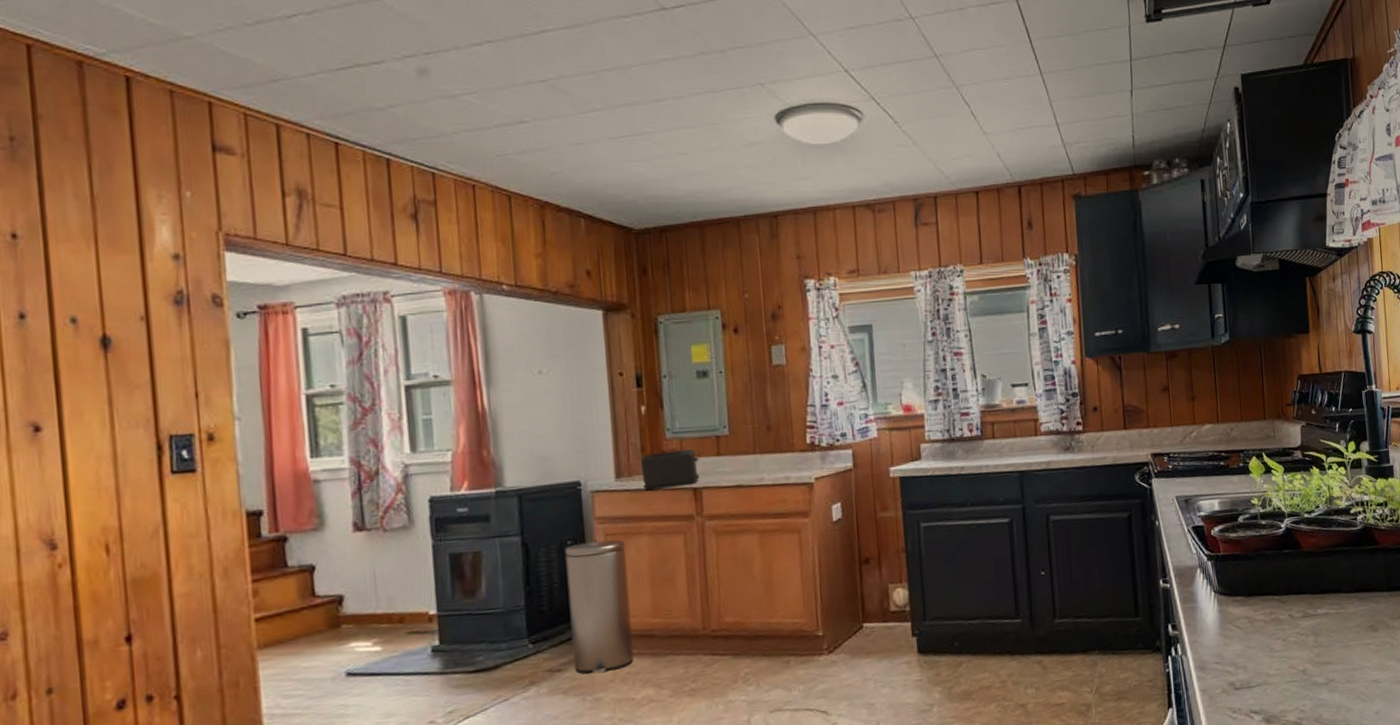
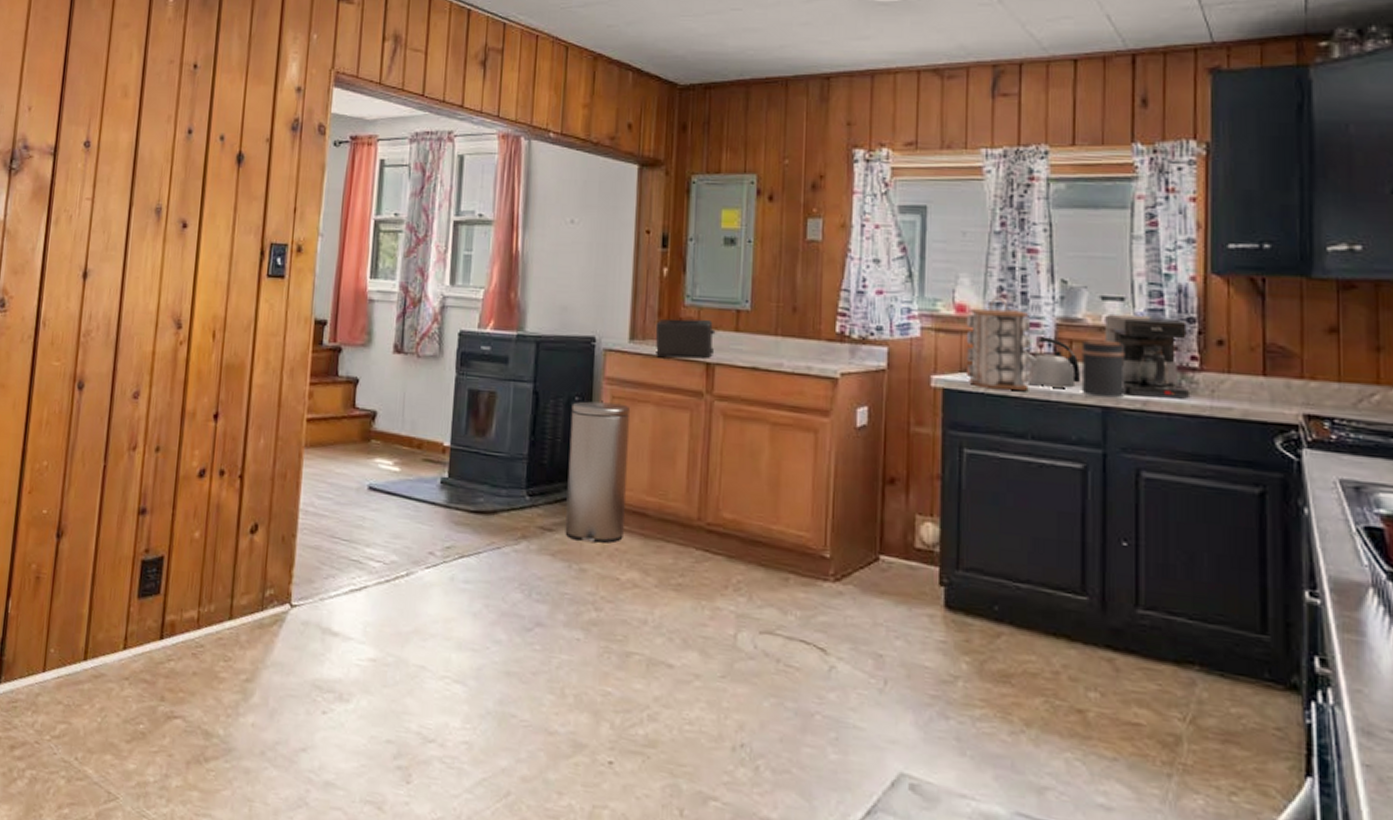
spice rack: none [912,395,966,473] -> present [965,297,1031,391]
kettle: none [959,422,1002,464] -> present [1024,337,1080,389]
cylinder: none [1000,418,1035,465] -> present [1081,339,1125,399]
coffee maker: none [1015,394,1079,460] -> present [1105,313,1191,399]

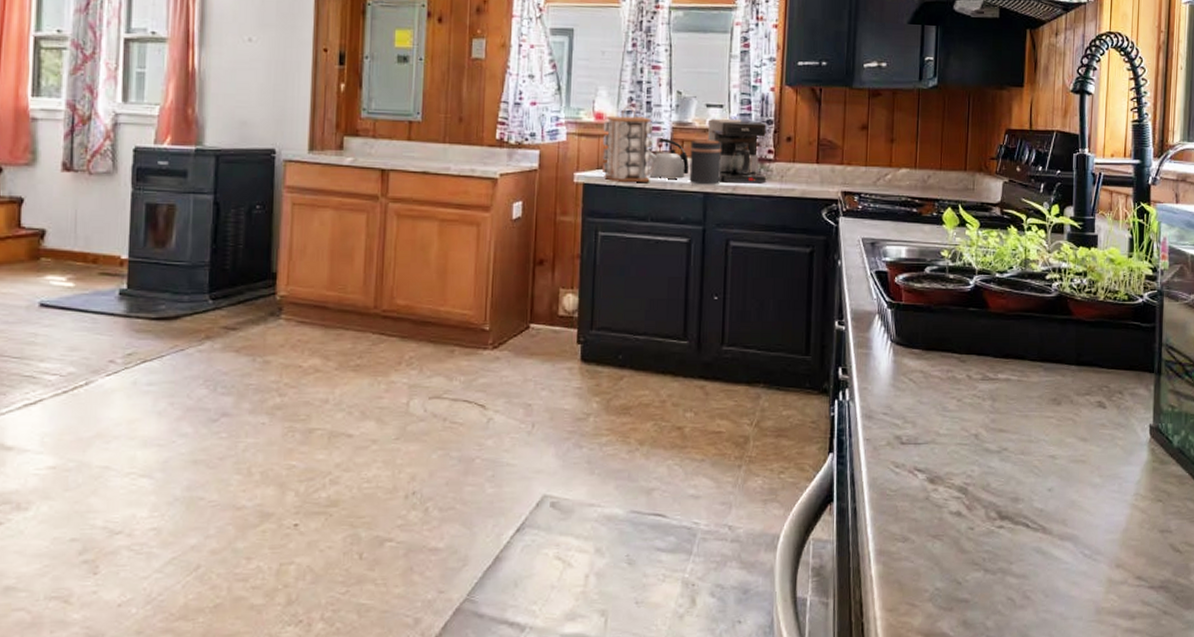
pedal bin: present [565,401,631,543] -> none [248,209,311,336]
toaster: present [655,318,716,360] -> none [333,130,390,167]

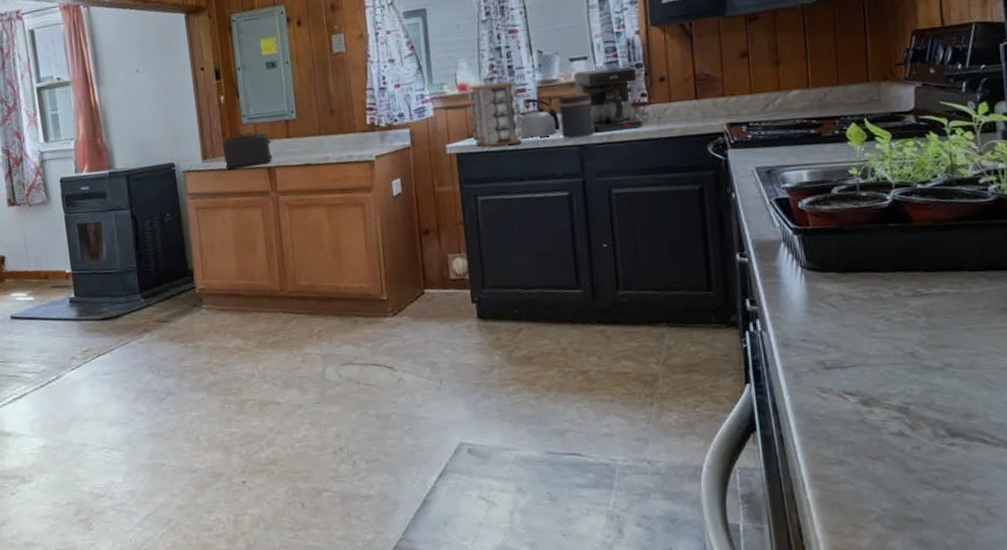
toaster: none [333,130,390,167] -> present [221,133,273,170]

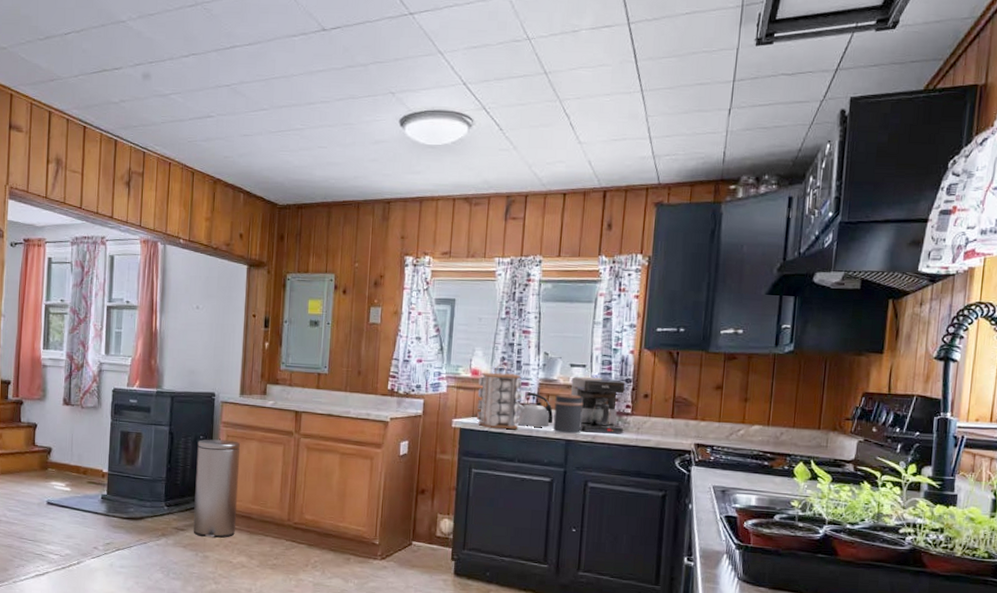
pedal bin: none [164,212,225,325] -> present [193,439,241,538]
toaster: present [221,133,273,170] -> none [259,379,303,409]

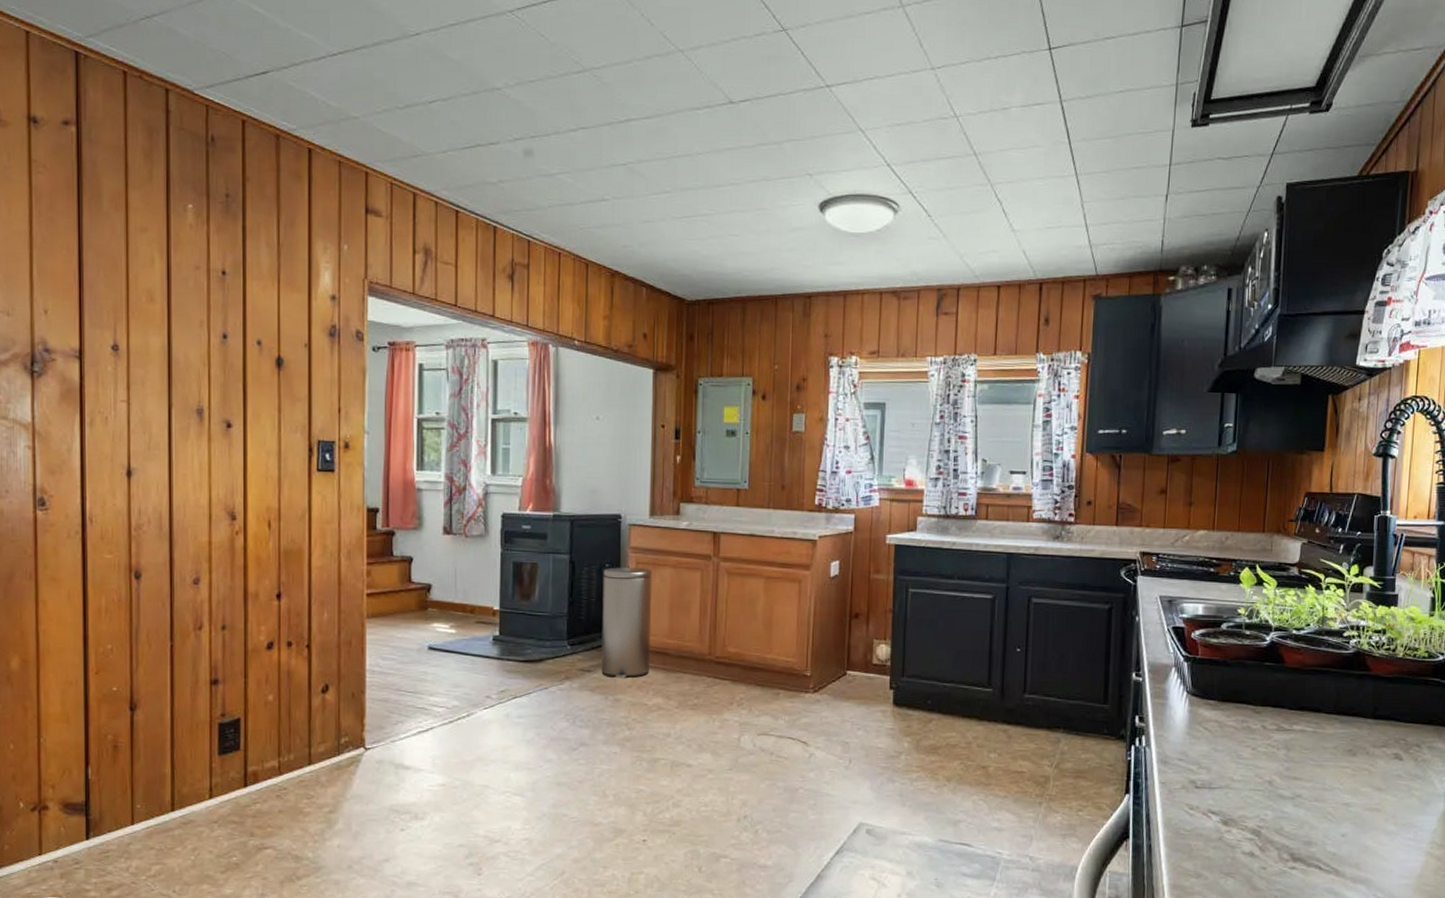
spice rack: present [476,364,522,430] -> none [911,474,960,544]
kettle: present [516,392,553,428] -> none [954,503,993,541]
cylinder: present [553,394,584,434] -> none [993,504,1025,546]
coffee maker: present [571,376,625,434] -> none [1011,484,1068,545]

